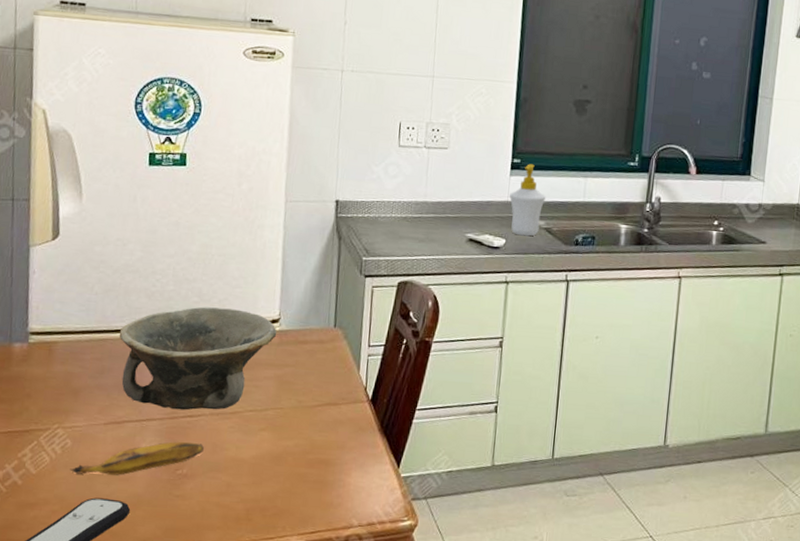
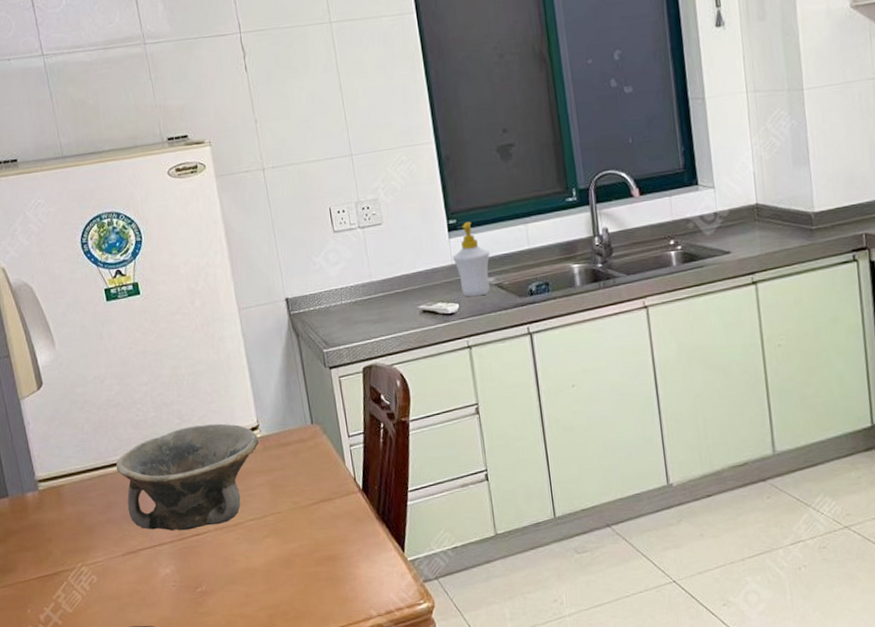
banana: present [70,442,204,475] -> none [101,559,217,607]

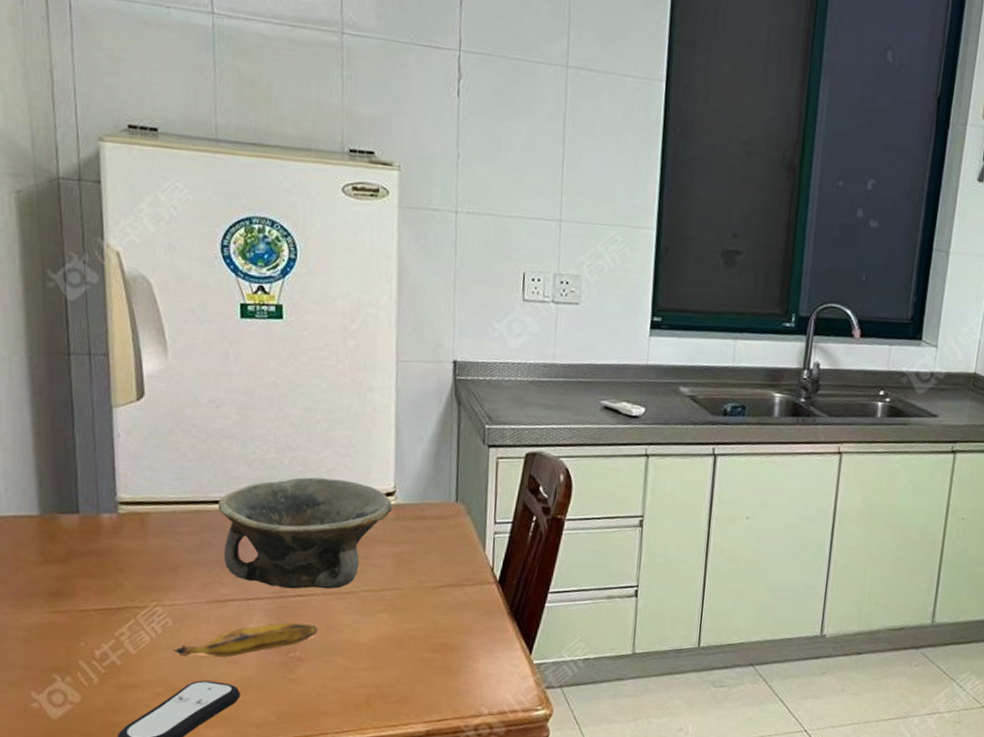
banana: none [101,559,217,607] -> present [172,622,317,657]
soap bottle: present [452,221,490,297] -> none [648,323,690,405]

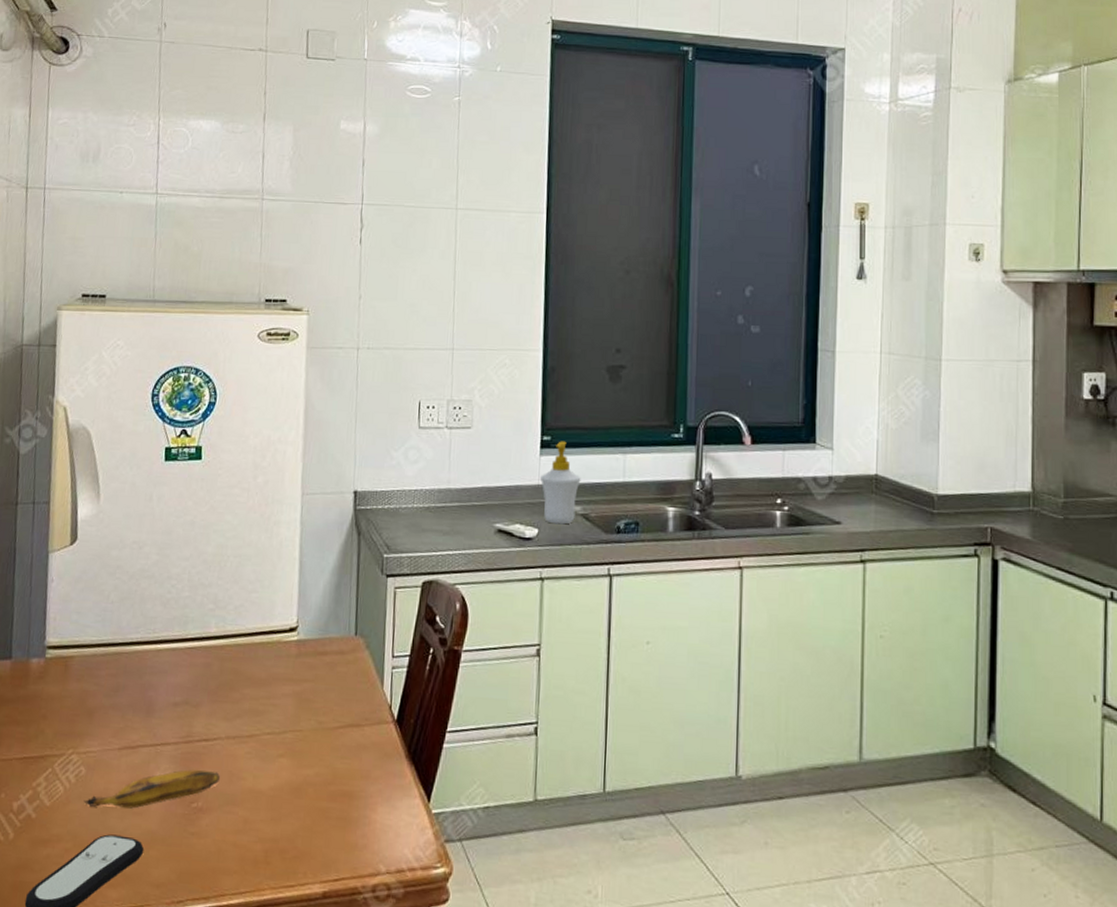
bowl: present [217,477,393,590] -> none [134,614,295,733]
soap bottle: none [648,323,690,405] -> present [539,441,581,525]

